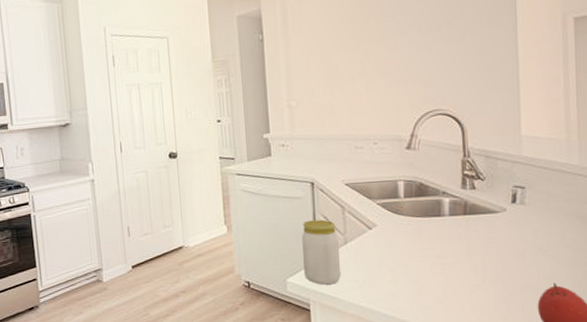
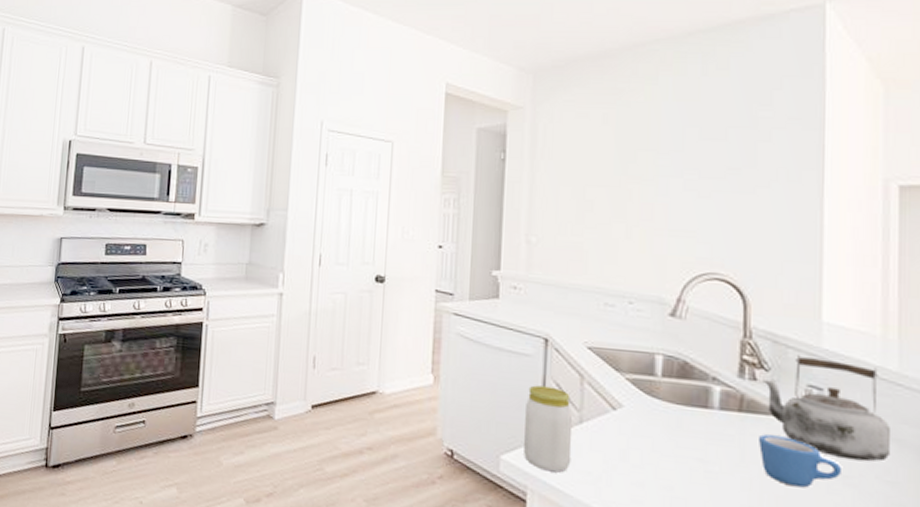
kettle: none [480,164,576,237] -> present [763,355,892,462]
mug: none [480,228,542,264] -> present [759,434,843,488]

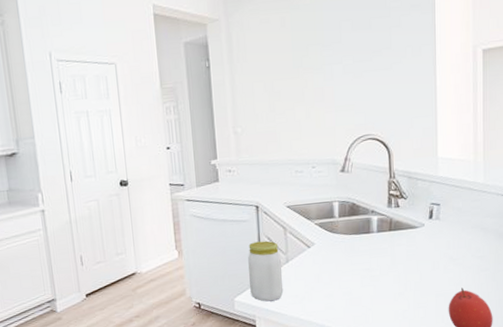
mug: present [759,434,843,488] -> none [403,241,453,274]
kettle: present [763,355,892,462] -> none [403,183,480,248]

